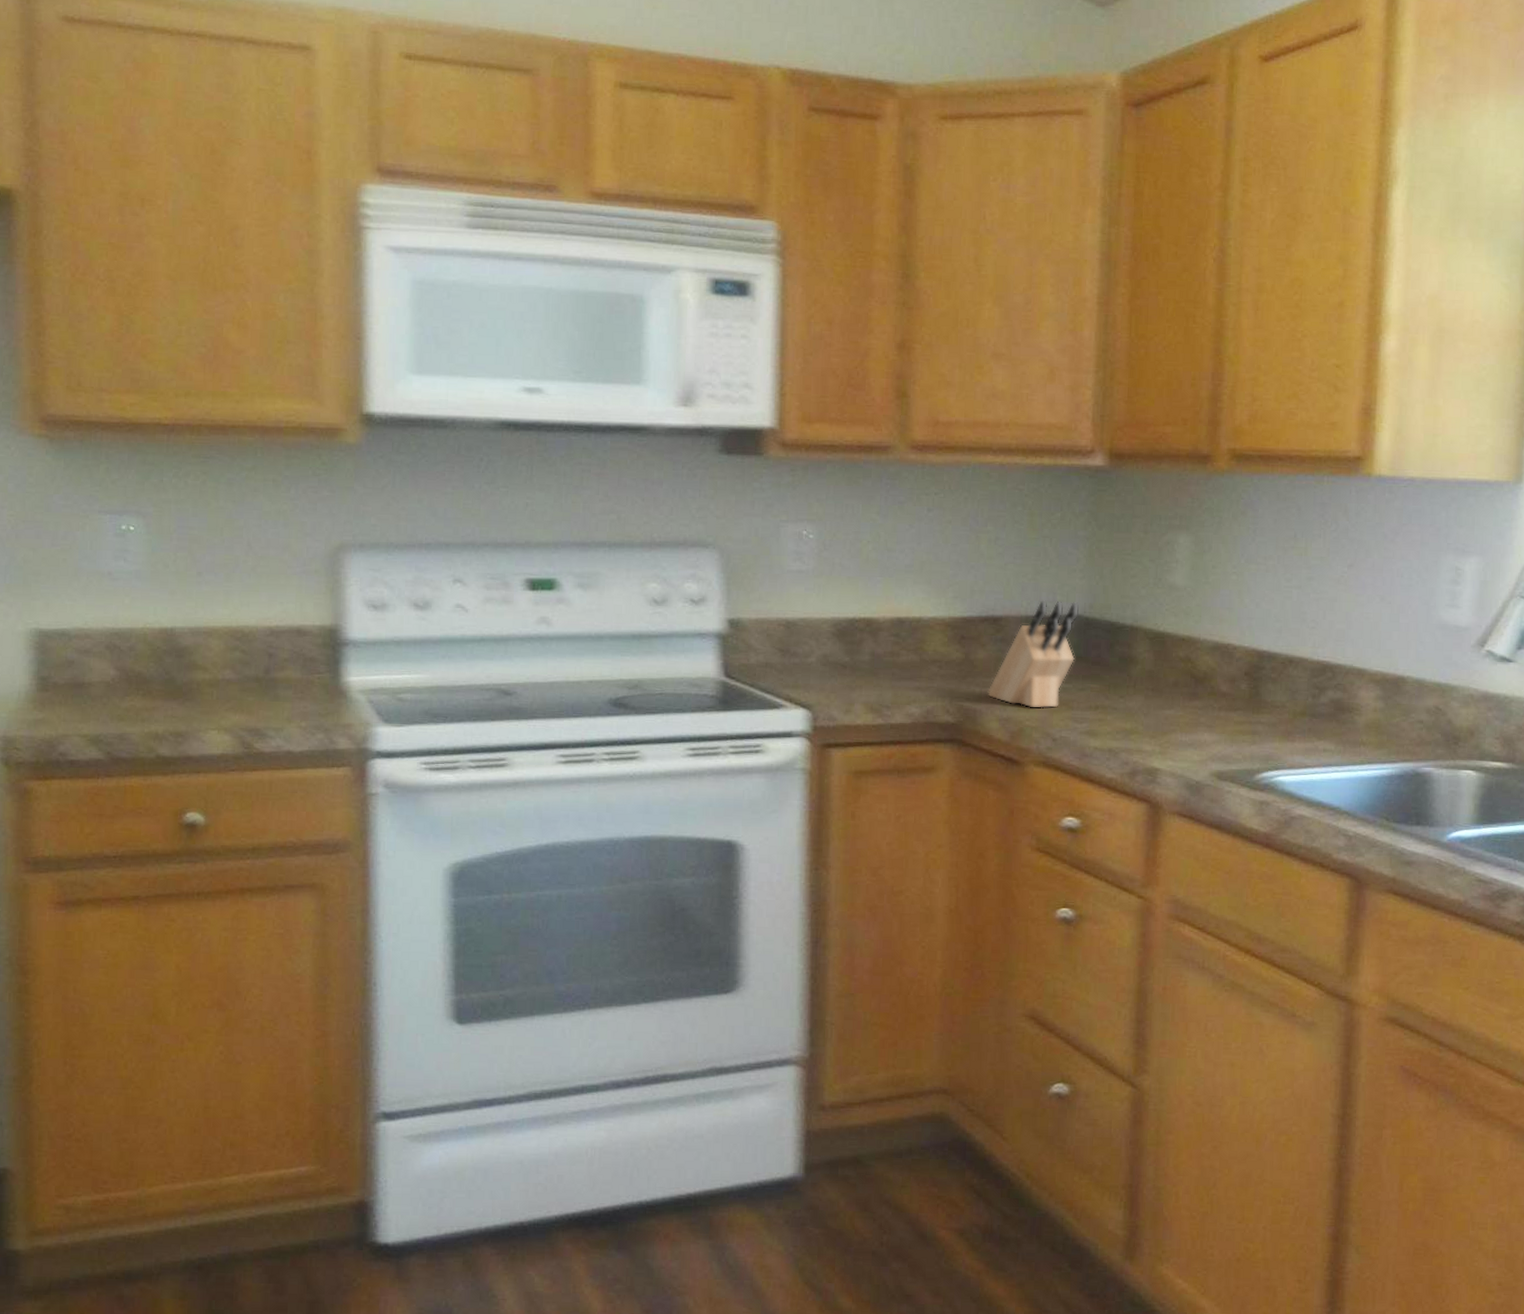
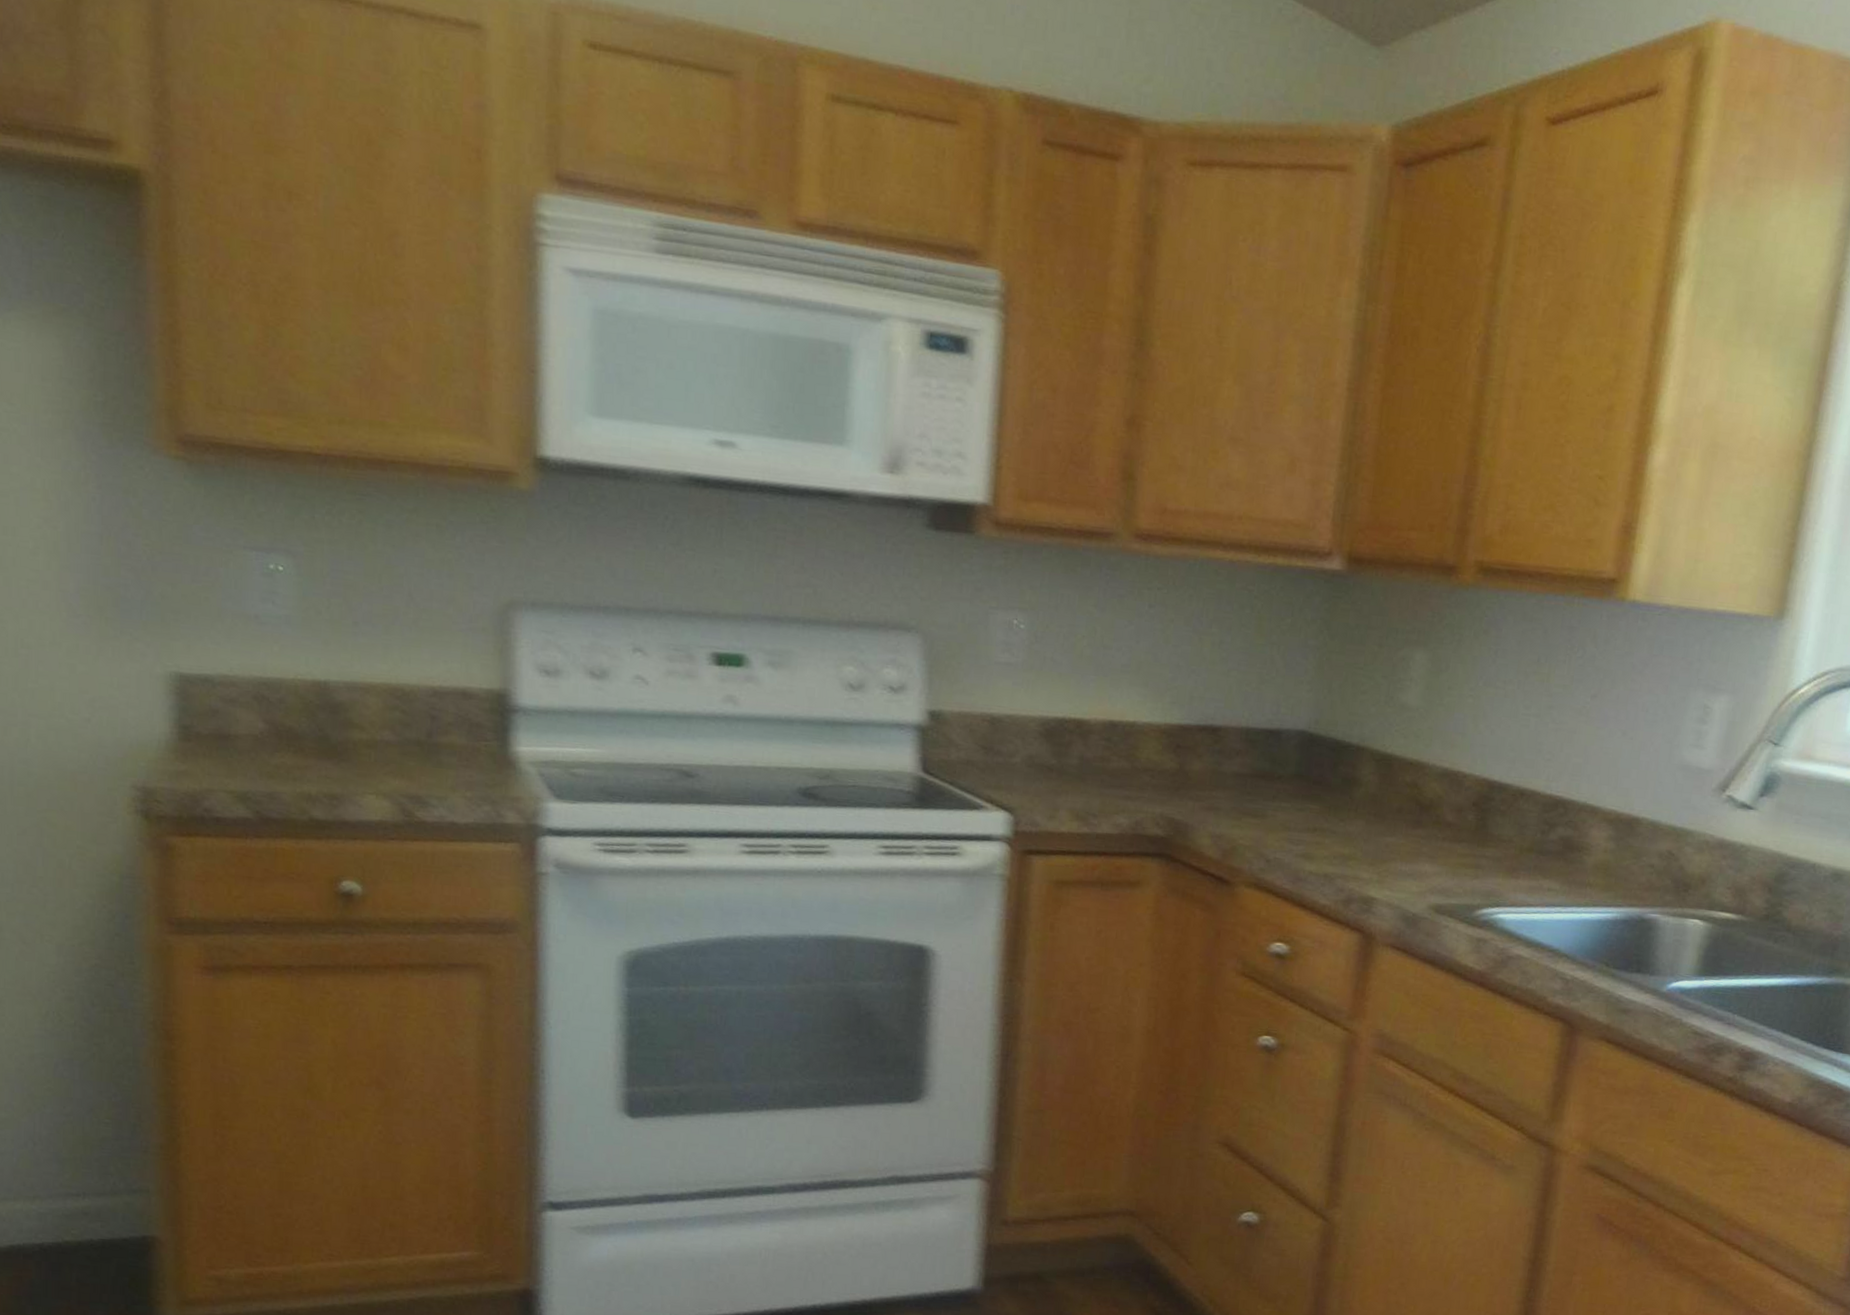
knife block: present [987,600,1079,709] -> none [1201,712,1303,827]

